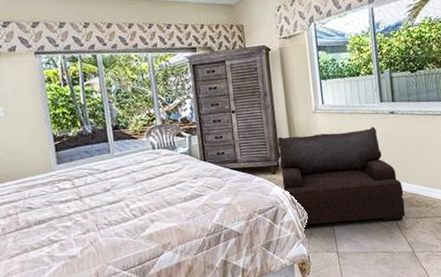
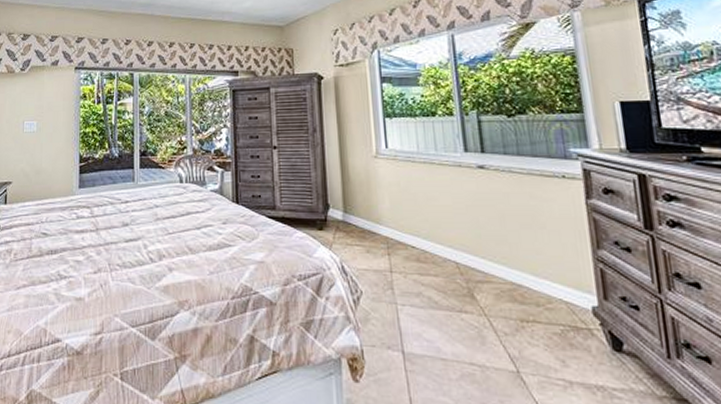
armchair: present [277,127,406,228] -> none [326,183,504,320]

